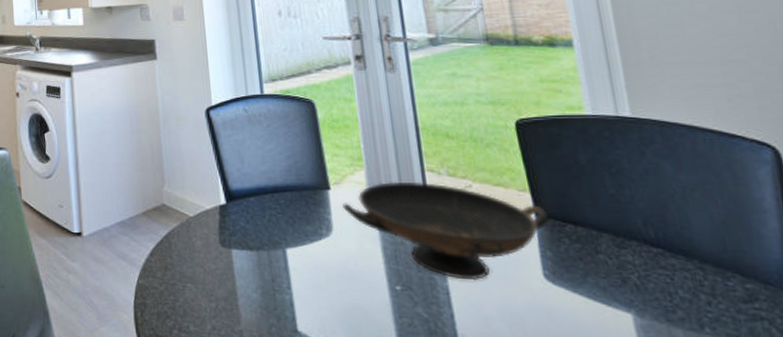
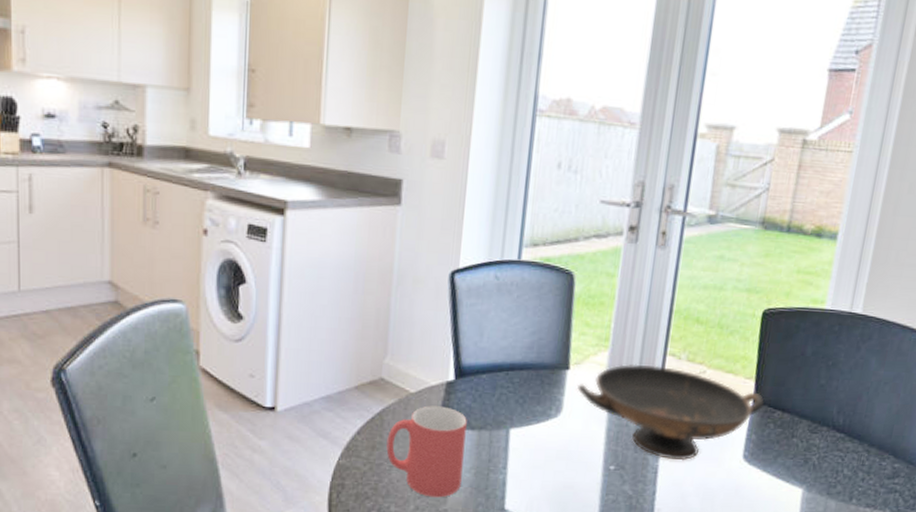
mug: none [176,228,251,318] -> present [386,406,467,498]

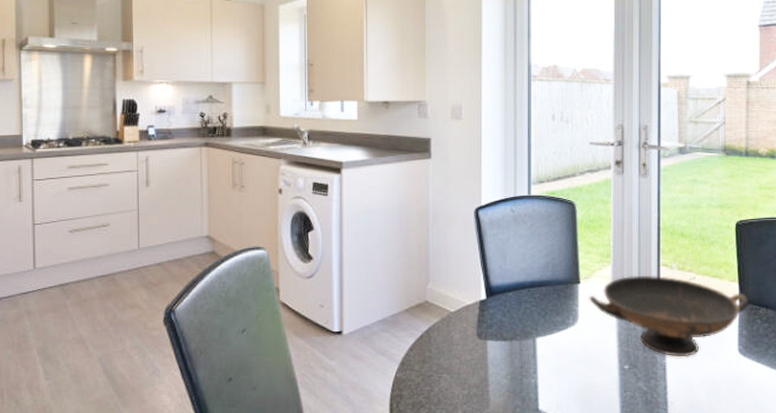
mug: present [386,406,467,498] -> none [435,322,500,403]

